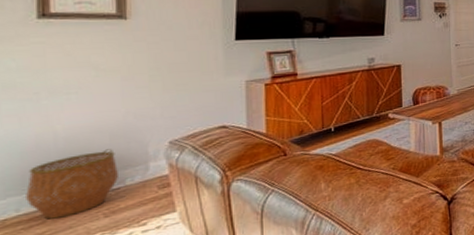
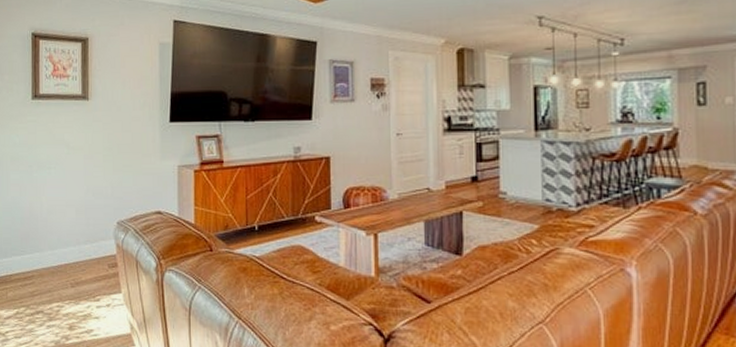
basket: present [26,149,118,220] -> none [23,223,81,281]

